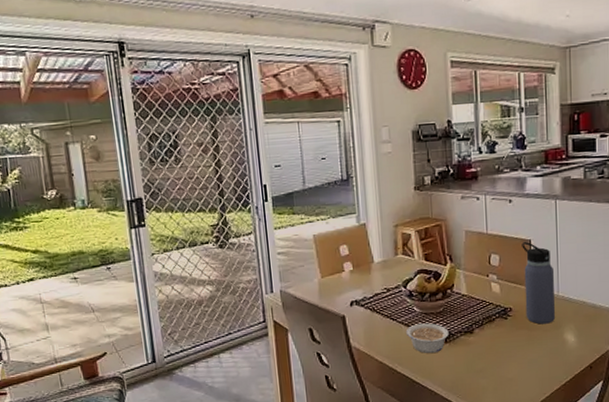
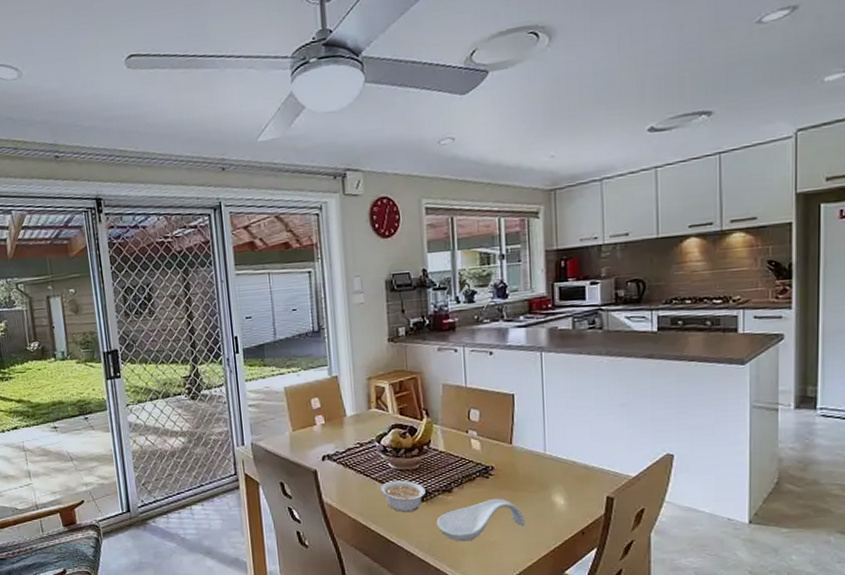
spoon rest: none [458,337,540,380] -> present [436,498,526,542]
water bottle: present [522,242,555,325] -> none [504,396,542,485]

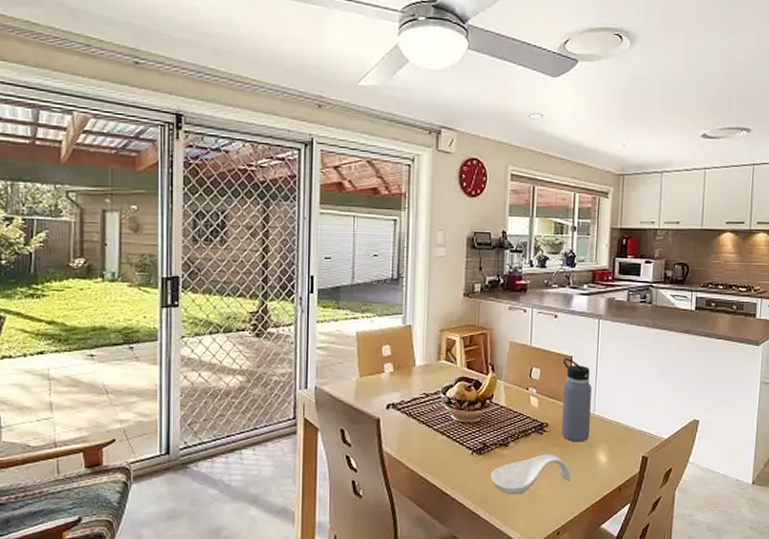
legume: present [379,480,426,513] -> none [440,432,484,465]
water bottle: none [504,396,542,485] -> present [561,358,591,442]

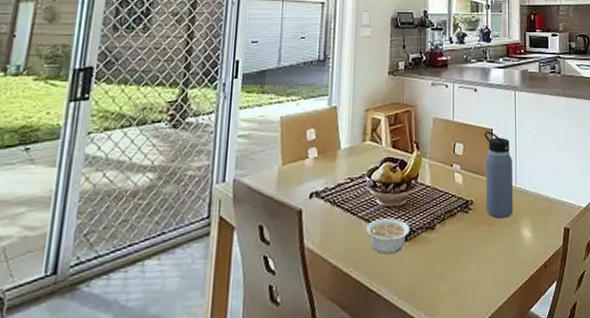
legume: none [440,432,484,465] -> present [365,218,410,255]
spoon rest: present [490,454,572,495] -> none [417,233,498,285]

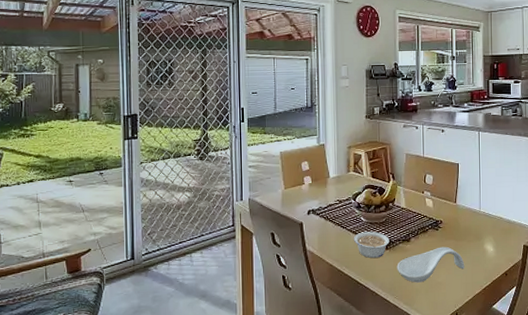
spoon rest: none [417,233,498,285] -> present [397,246,465,283]
water bottle: present [484,131,513,219] -> none [451,165,477,236]

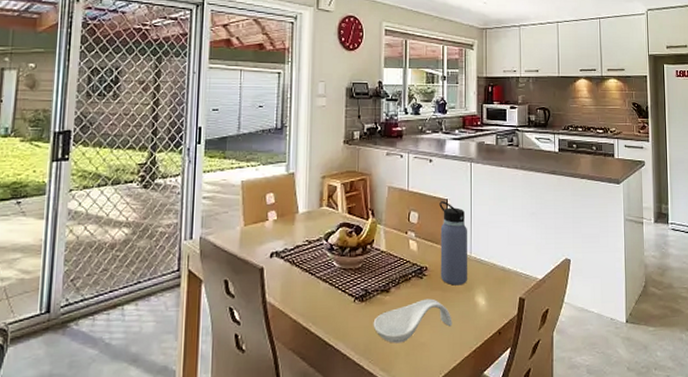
legume: present [353,231,390,259] -> none [323,279,366,313]
water bottle: none [451,165,477,236] -> present [439,201,467,286]

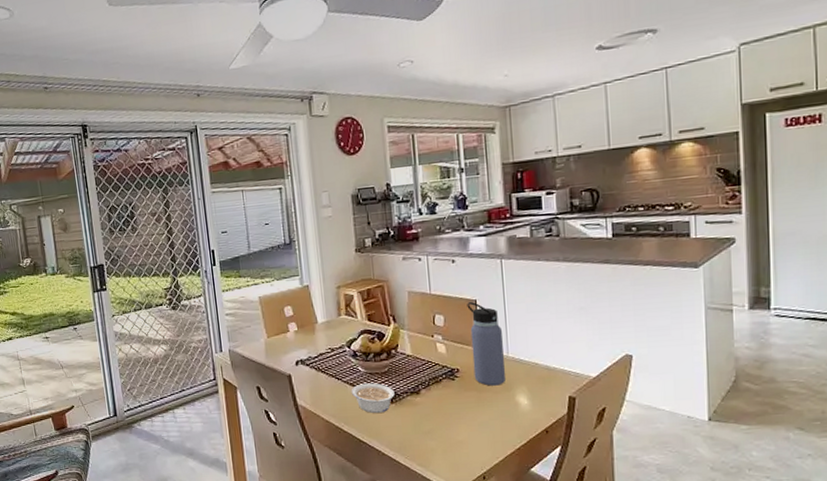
legume: none [323,279,366,313] -> present [351,383,395,414]
spoon rest: present [373,298,452,343] -> none [405,399,492,441]

